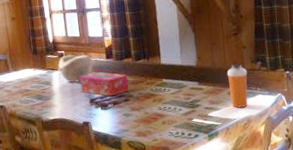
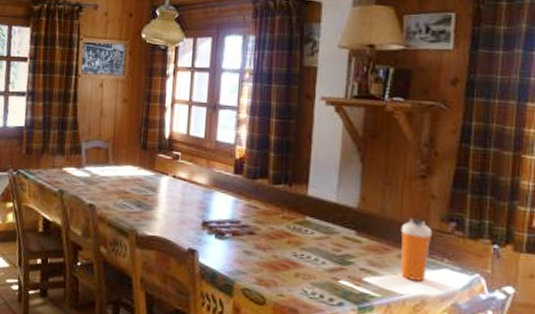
decorative bowl: present [58,55,92,83] -> none [170,159,214,196]
tissue box: present [80,72,130,97] -> none [194,188,259,224]

